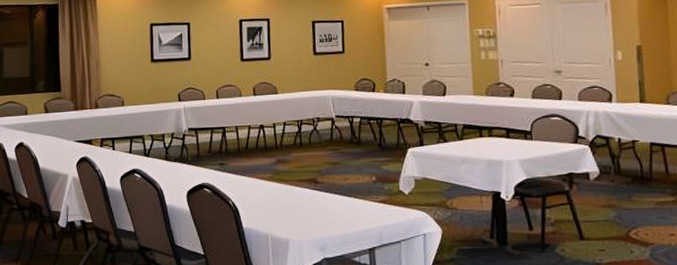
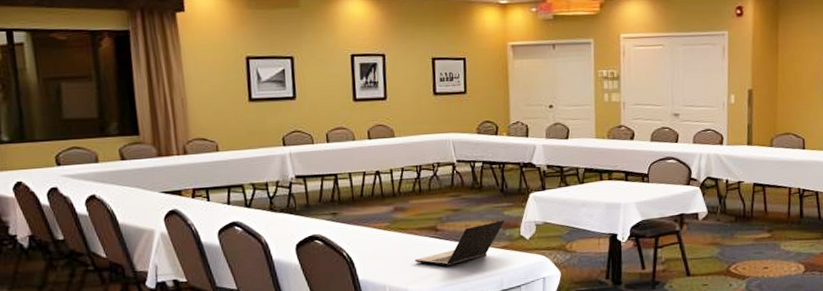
laptop: none [295,174,384,218] -> present [414,220,505,266]

